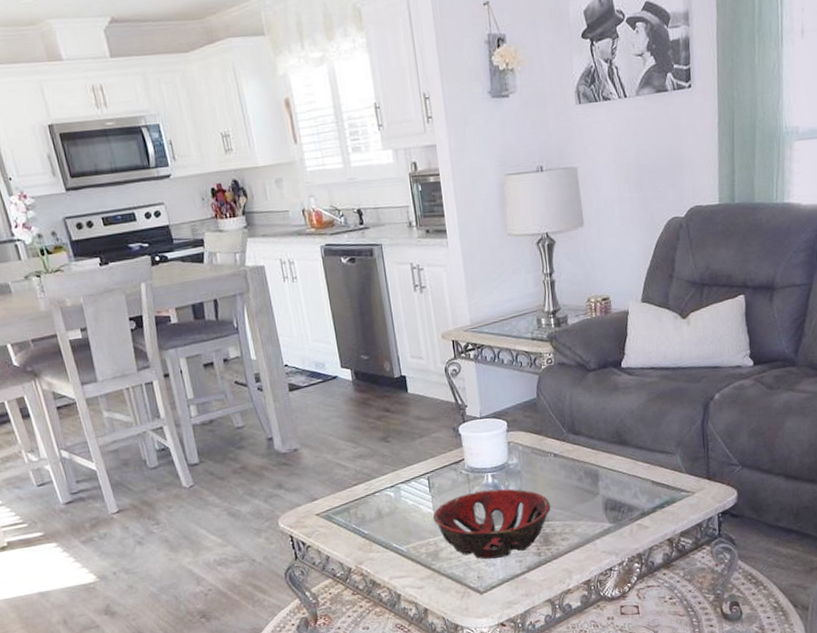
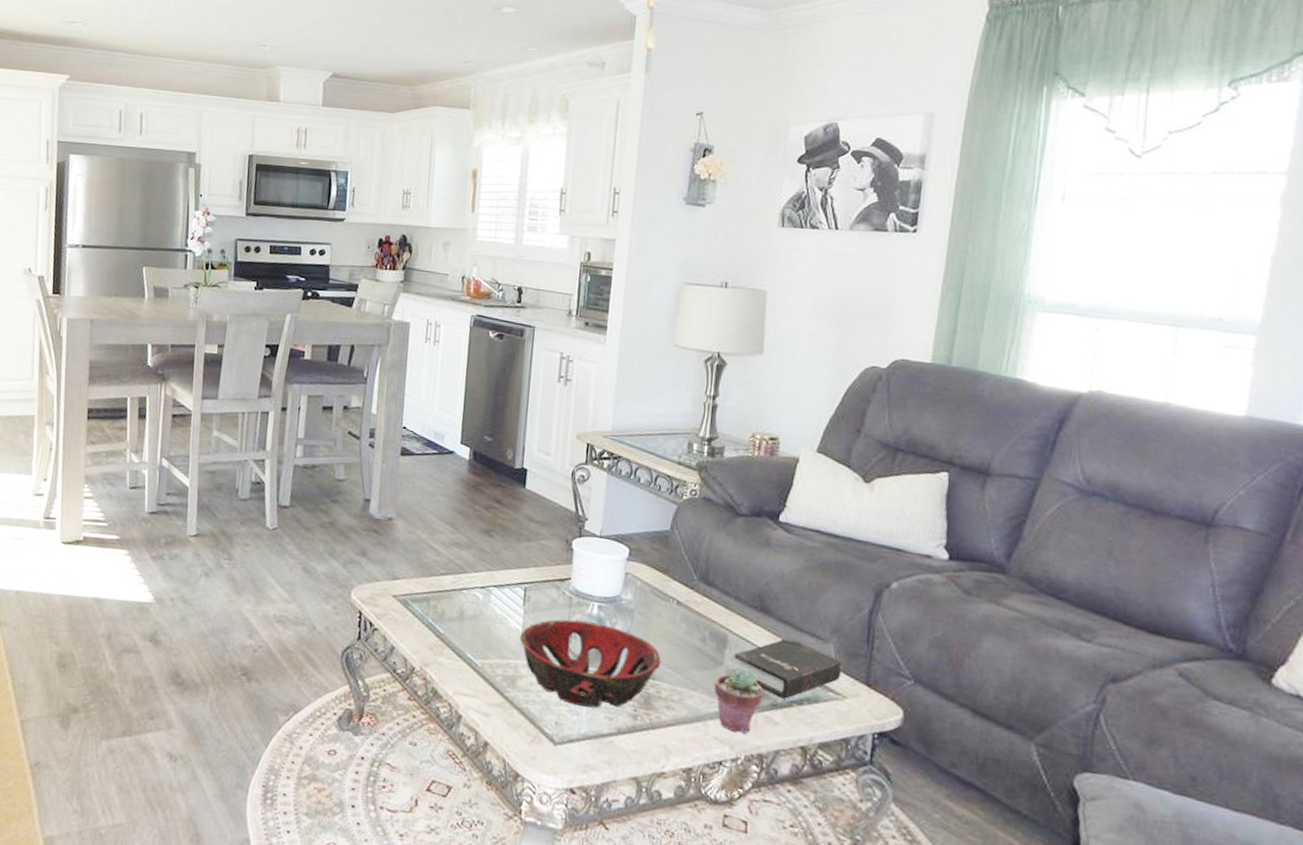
potted succulent: none [595,492,633,543] -> present [714,668,763,734]
hardback book: none [606,459,689,507] -> present [732,637,842,699]

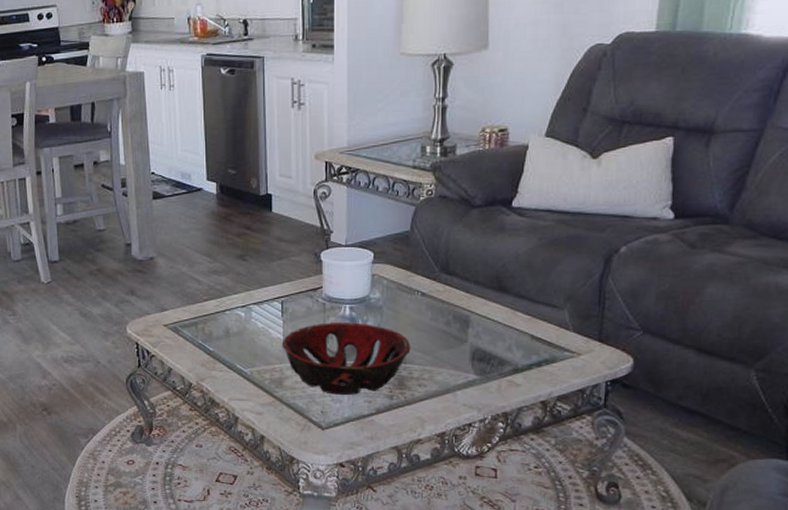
potted succulent: present [714,668,763,734] -> none [460,343,505,397]
hardback book: present [732,637,842,699] -> none [476,310,576,363]

